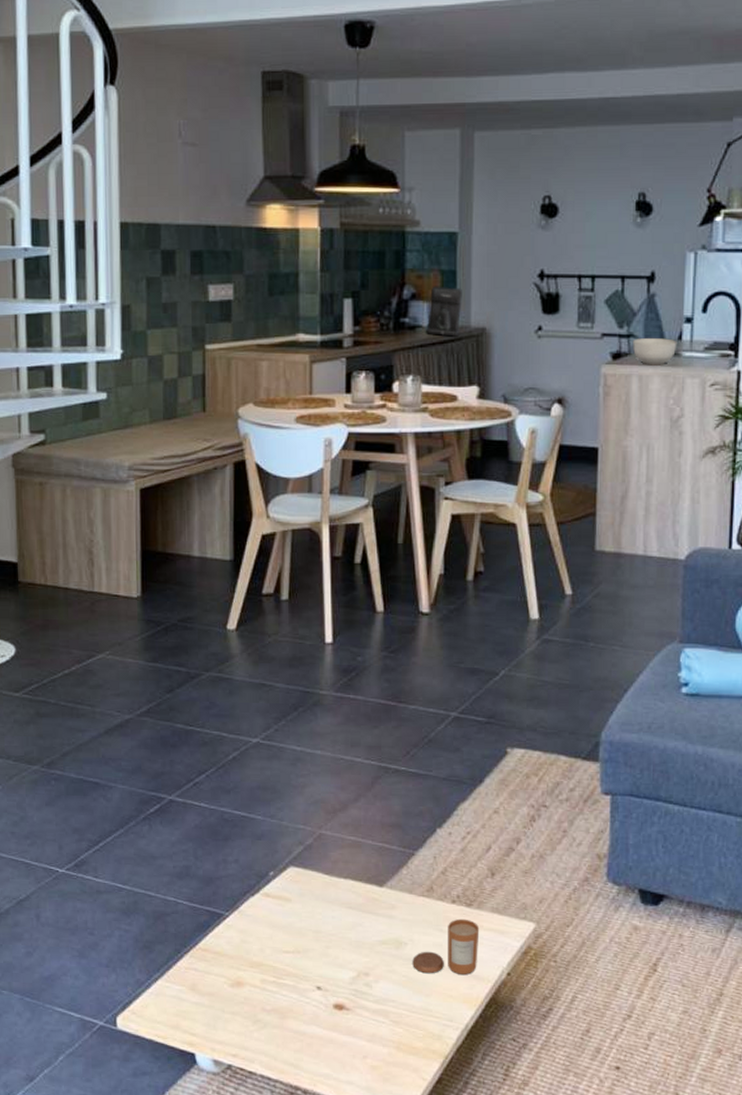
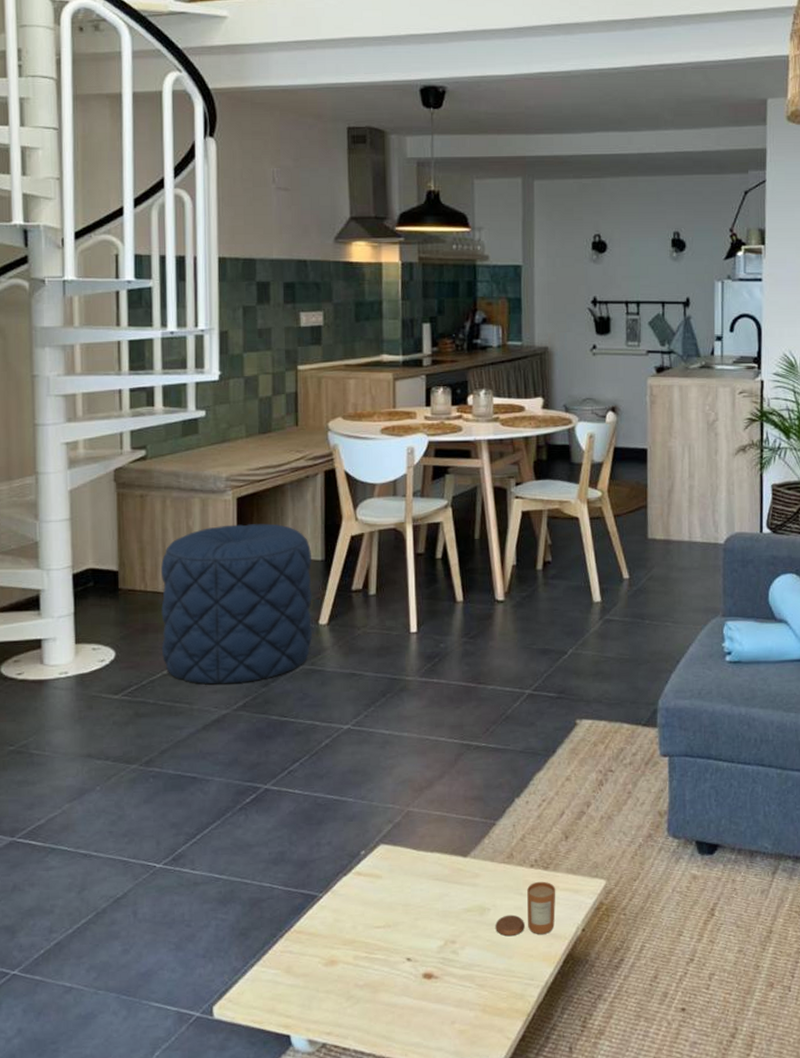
pouf: none [62,518,220,688] -> present [161,523,312,684]
coffee maker: present [426,286,462,337] -> none [496,311,527,355]
bowl: present [632,337,677,366] -> none [672,353,710,377]

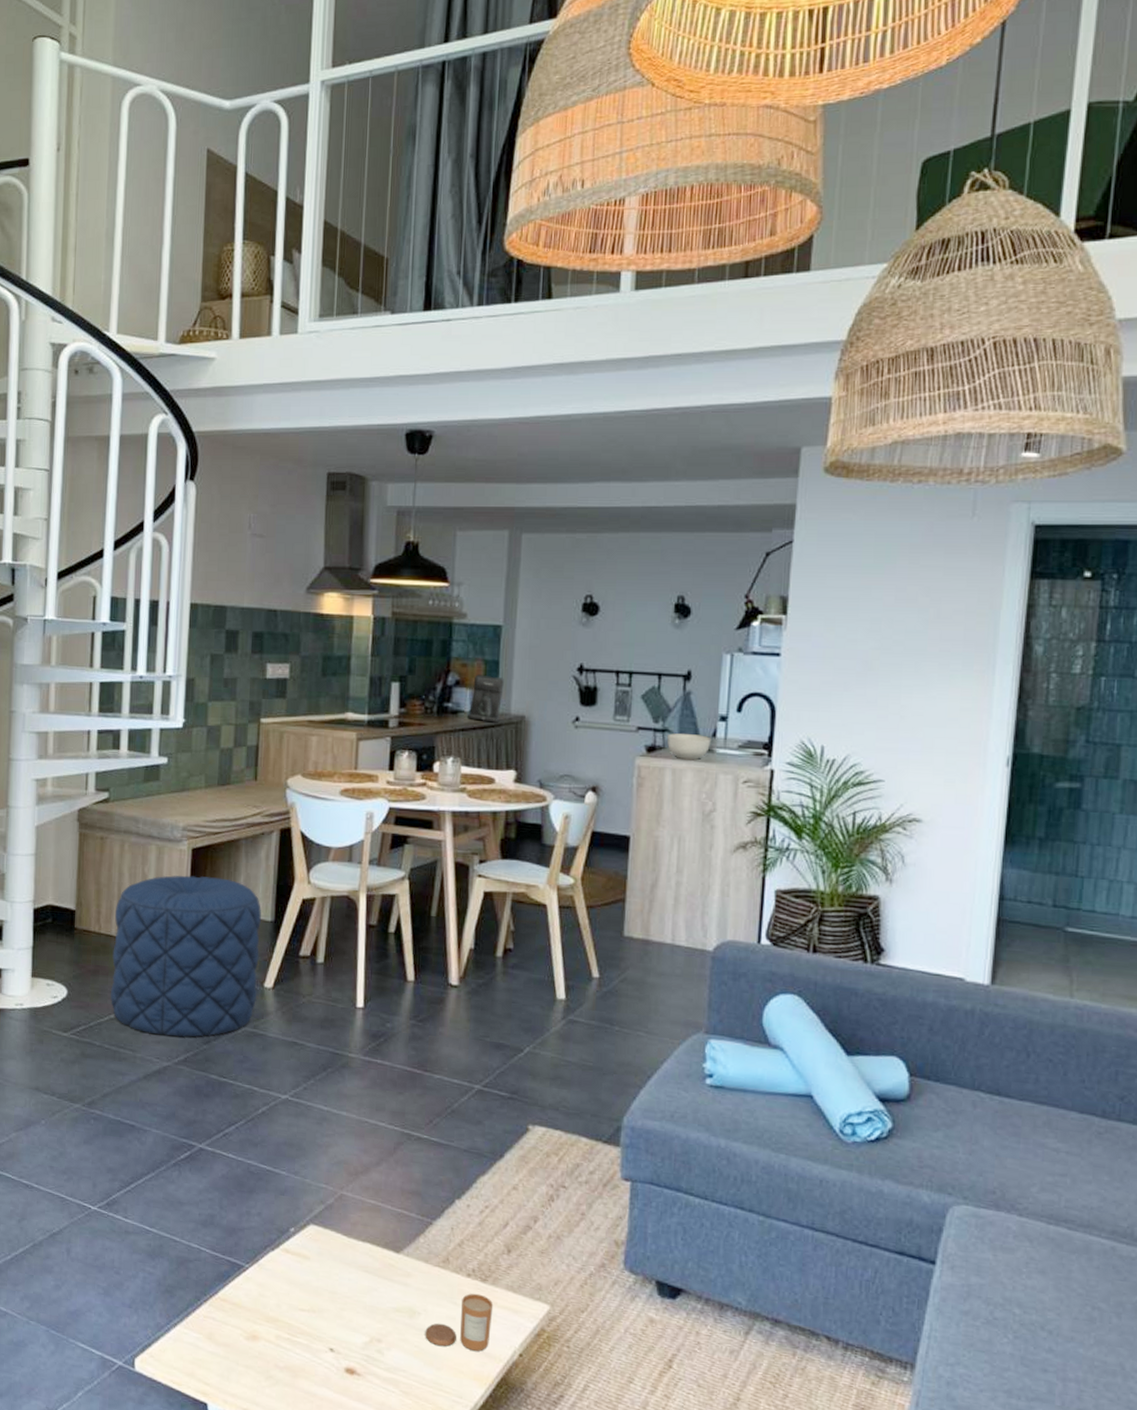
coffee maker: none [496,311,527,355] -> present [468,674,504,723]
bowl: none [672,353,710,377] -> present [666,733,712,761]

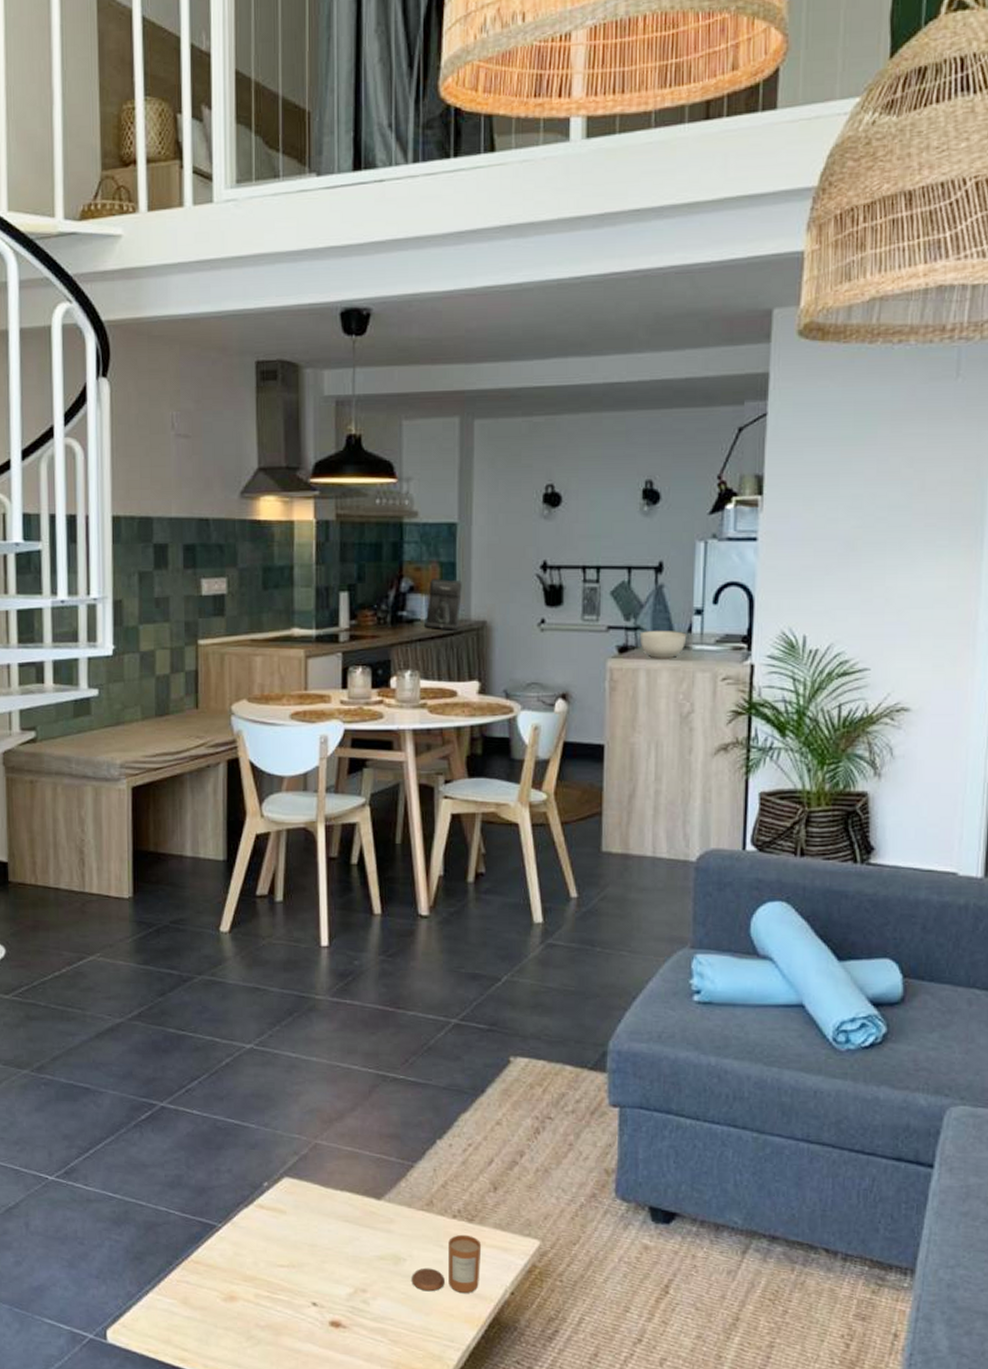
pouf: present [111,875,261,1037] -> none [52,817,213,991]

